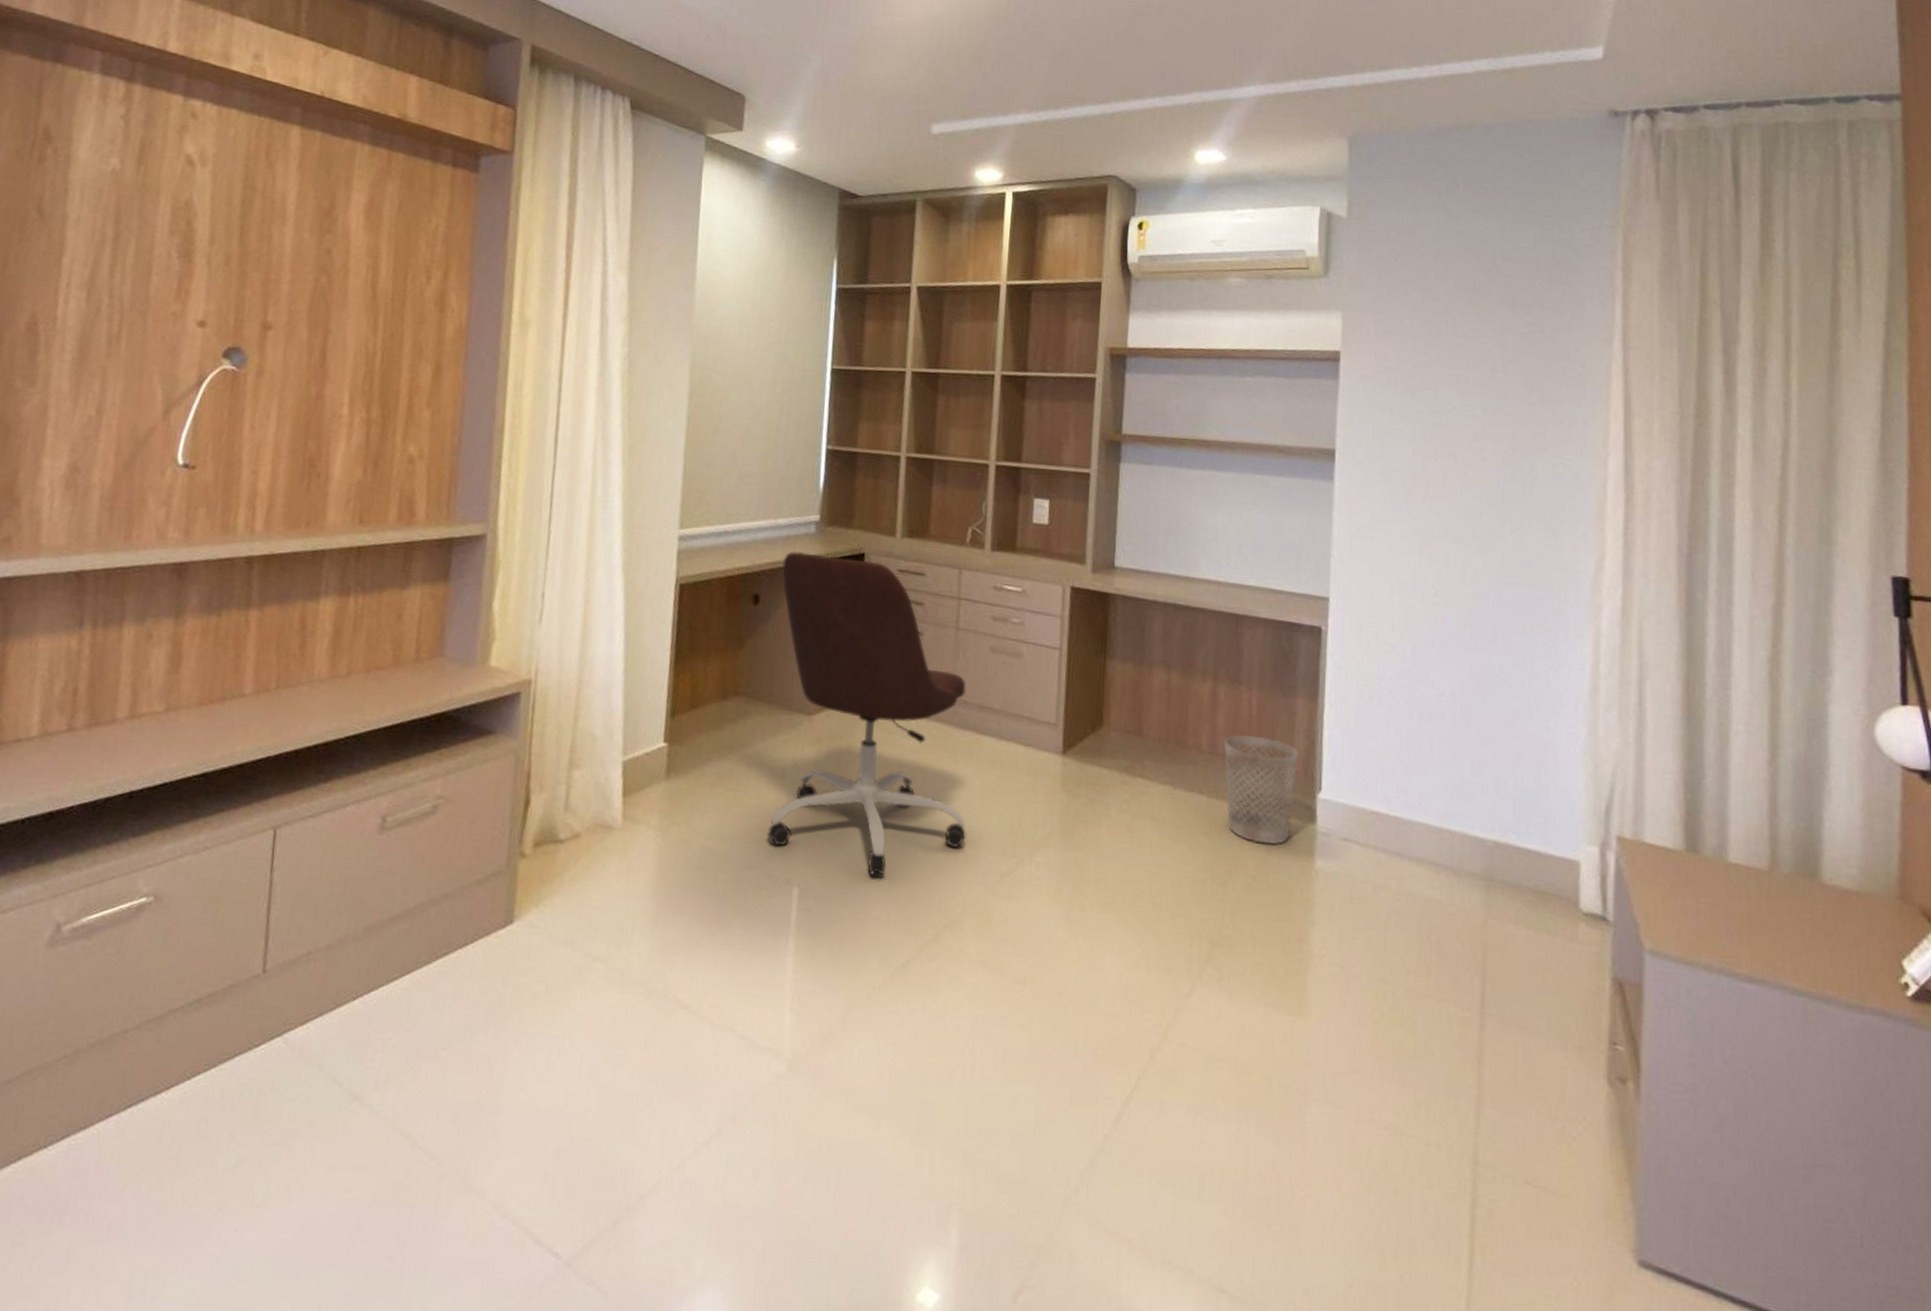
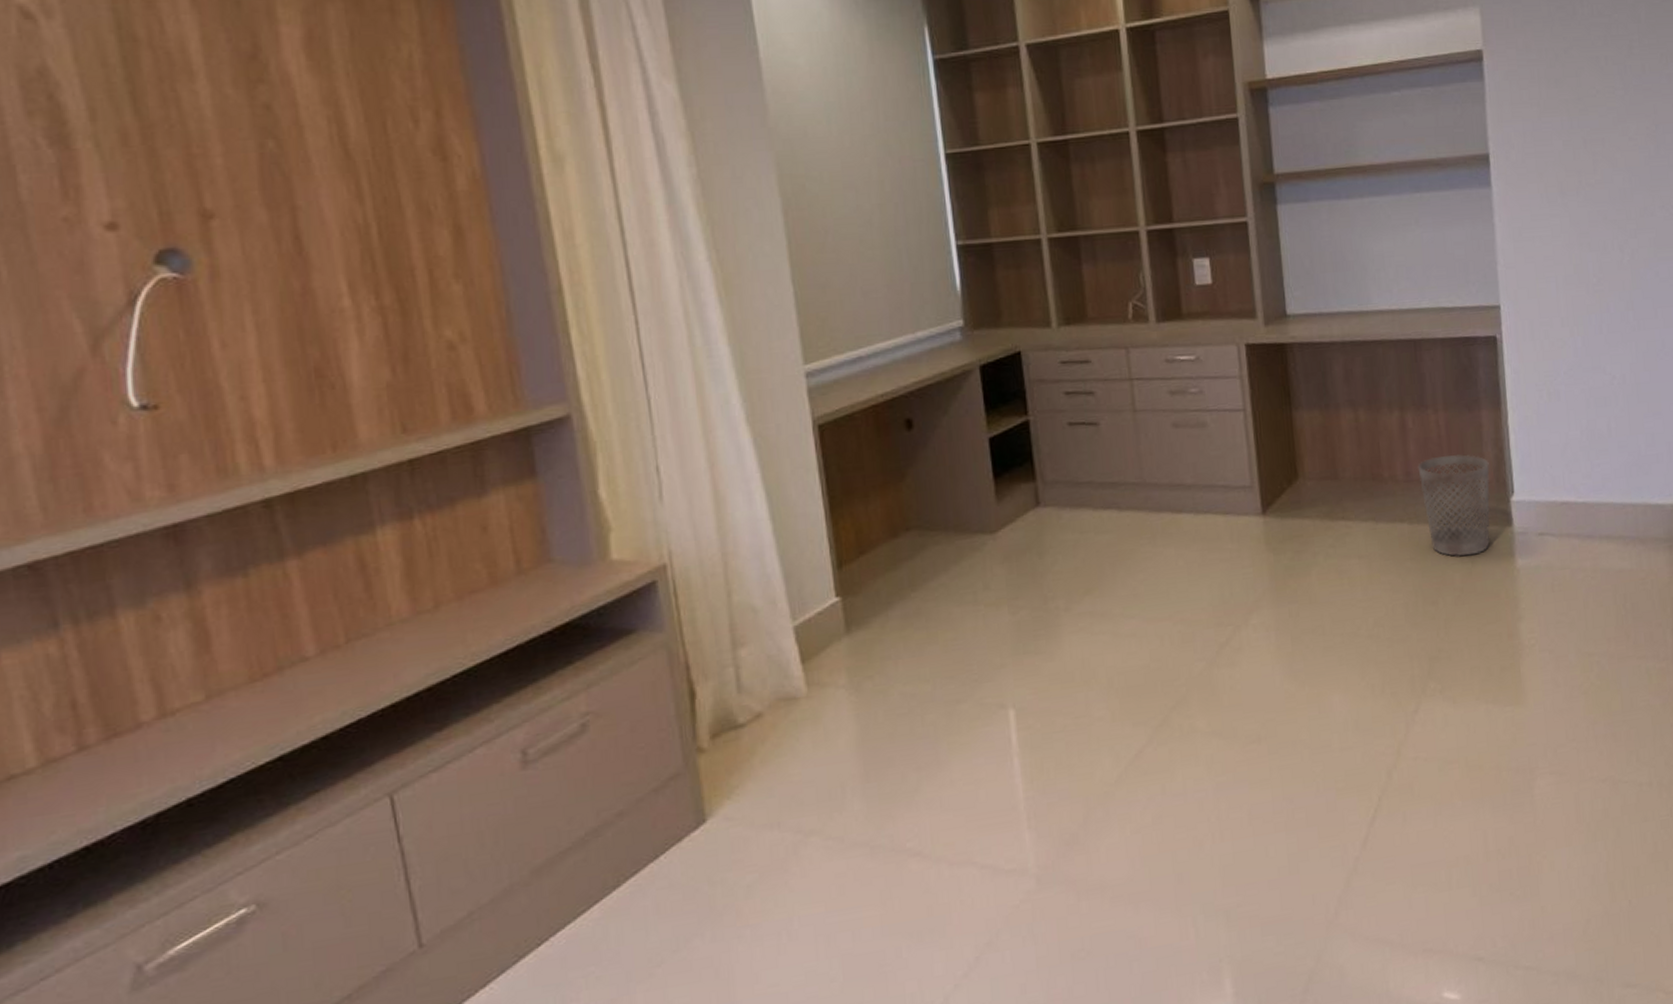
office chair: present [766,551,967,876] -> none [931,358,1180,678]

